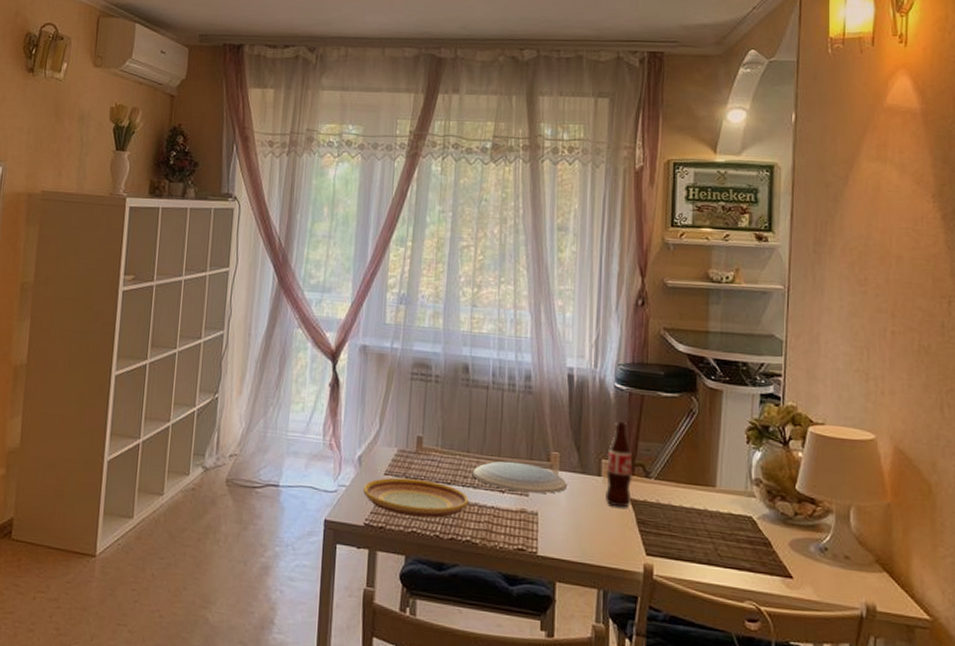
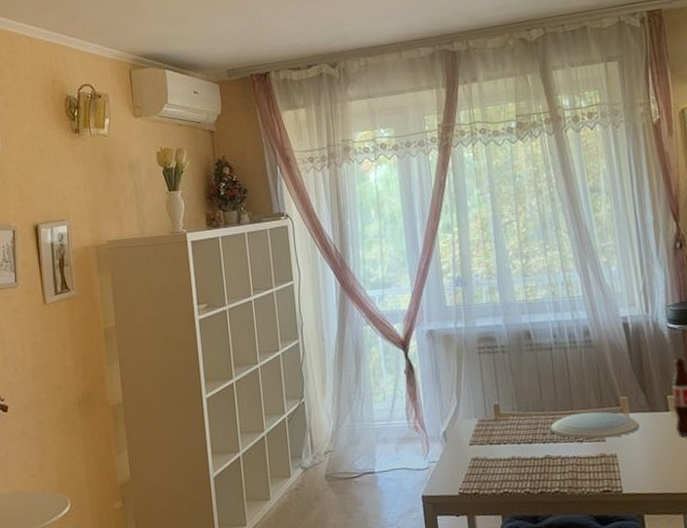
plate: present [363,477,469,519] -> none [452,443,552,479]

